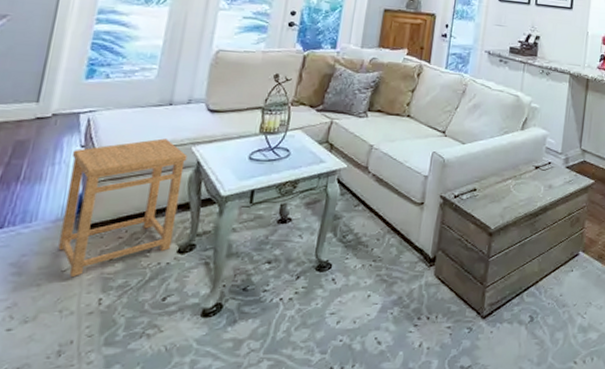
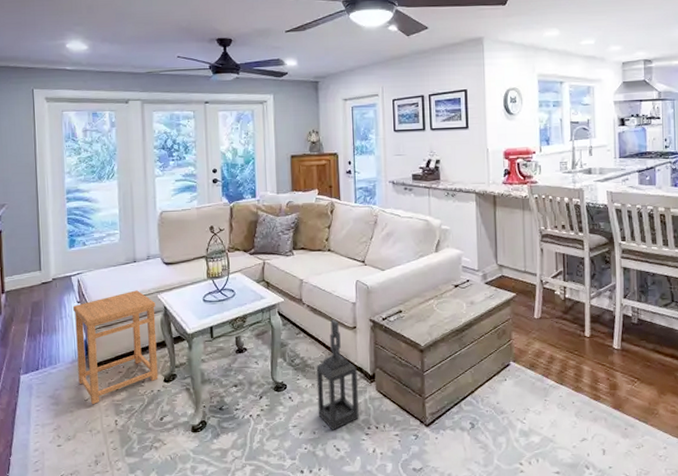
lantern: none [363,192,417,320] -> present [316,319,359,430]

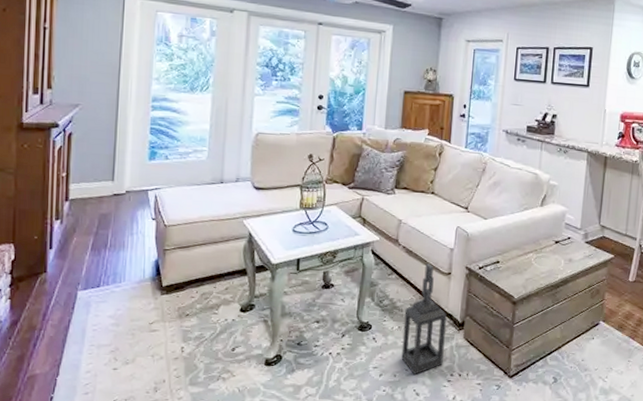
side table: present [73,290,158,405] -> none [144,213,240,329]

